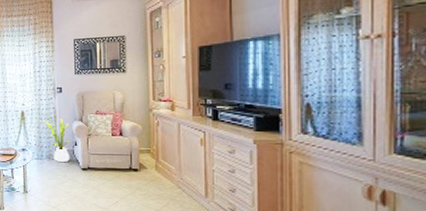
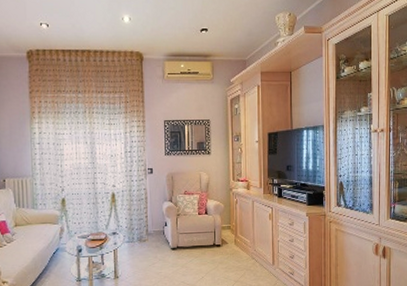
house plant: present [44,115,74,163] -> none [135,196,164,244]

